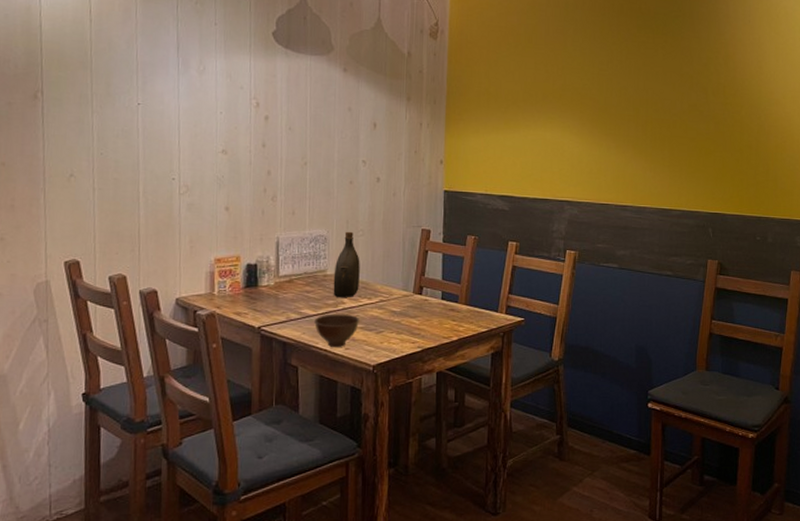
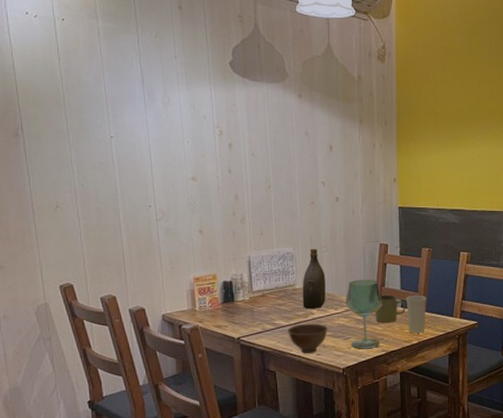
wine glass: none [381,267,422,345] -> present [346,279,383,349]
mug: none [412,285,447,316] -> present [375,294,406,323]
cup: none [447,286,470,329] -> present [406,295,427,333]

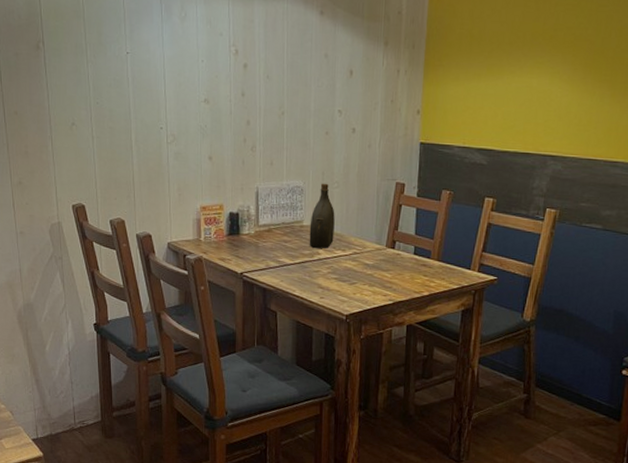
bowl: present [288,323,328,353] -> none [292,263,334,296]
wine glass: present [346,279,383,349] -> none [354,220,395,297]
mug: present [375,294,406,323] -> none [384,239,419,270]
cup: present [406,295,427,333] -> none [419,242,443,285]

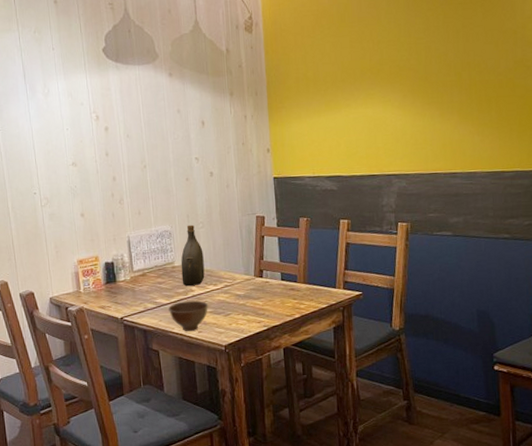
bowl: none [292,263,334,296] -> present [168,300,208,331]

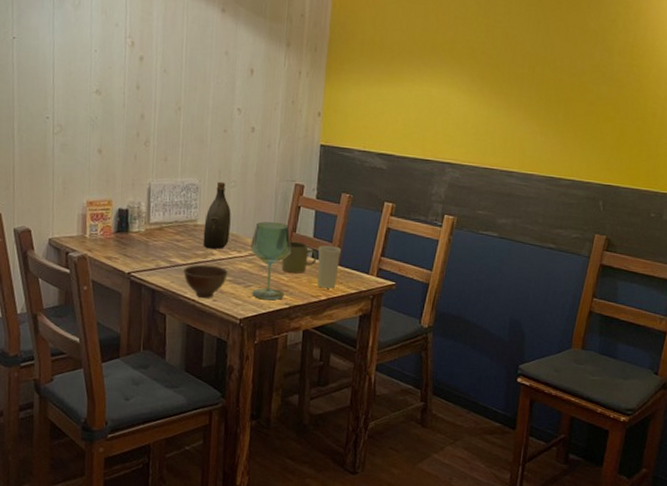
wine glass: none [224,253,262,325] -> present [251,221,292,301]
mug: none [255,267,286,297] -> present [281,241,317,274]
cup: none [285,267,308,307] -> present [317,245,342,289]

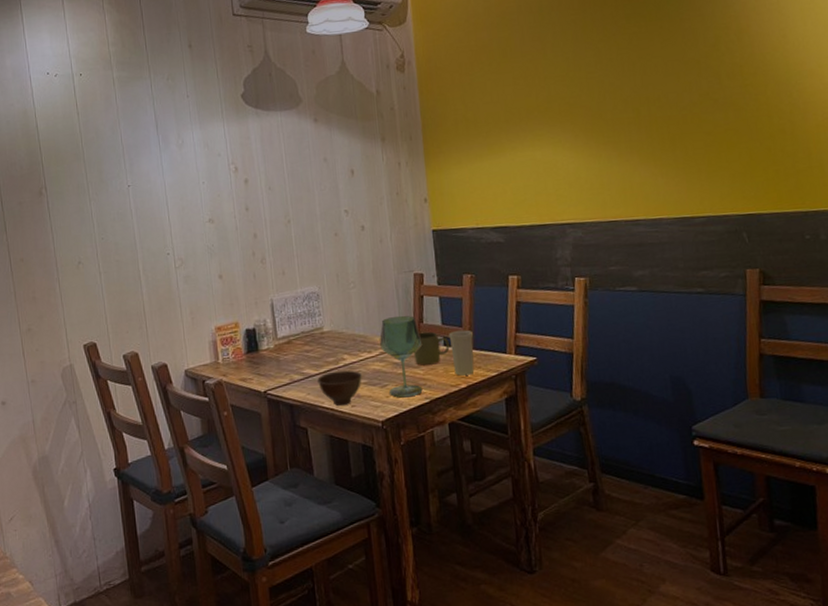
water jug: present [203,181,231,249] -> none [330,284,358,354]

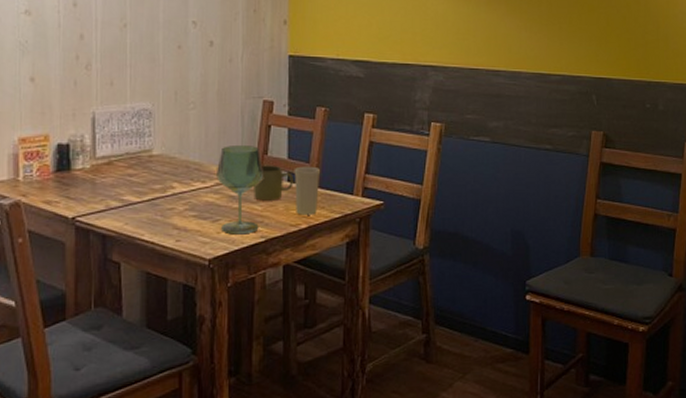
bowl: present [317,370,362,406] -> none [139,200,192,239]

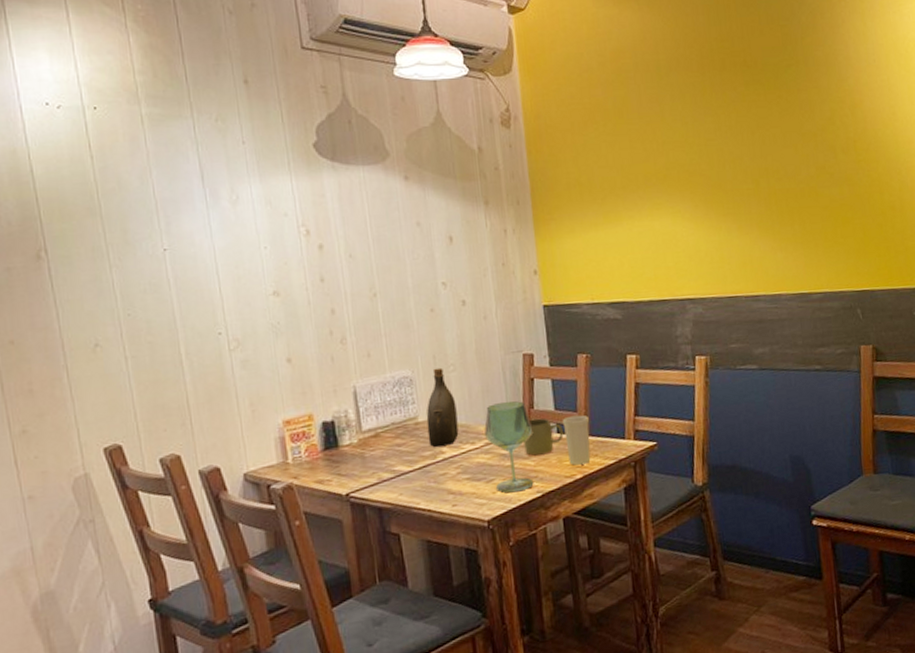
water jug: none [160,104,192,181] -> present [426,367,459,447]

